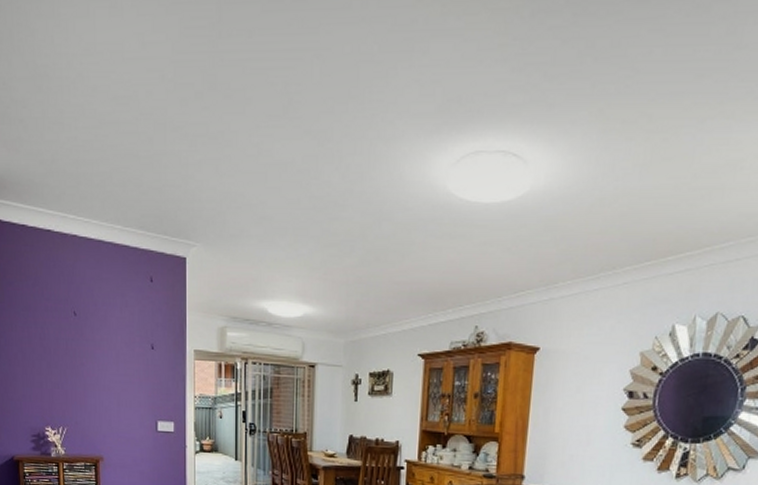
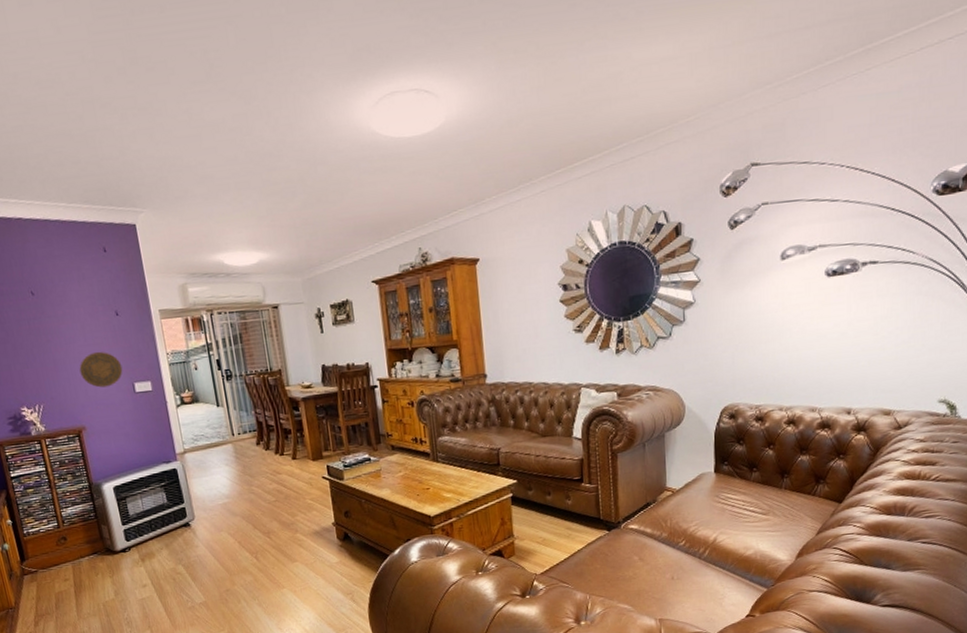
decorative plate: none [107,382,149,421] -> present [79,351,123,388]

